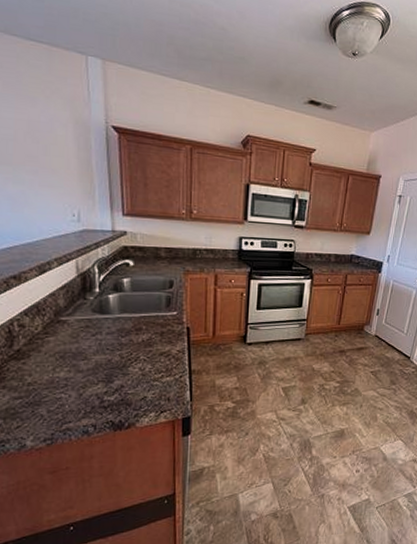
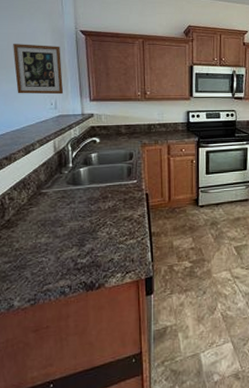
wall art: none [22,134,90,205] -> present [13,44,64,95]

